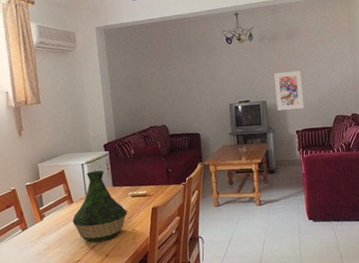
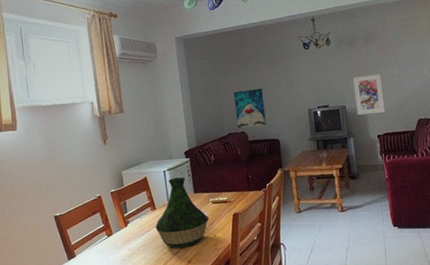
wall art: none [155,82,188,122] -> present [233,89,267,129]

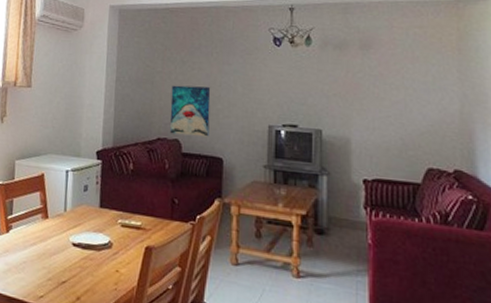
vase: present [155,177,209,249] -> none [43,182,113,279]
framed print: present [352,74,385,115] -> none [336,93,379,149]

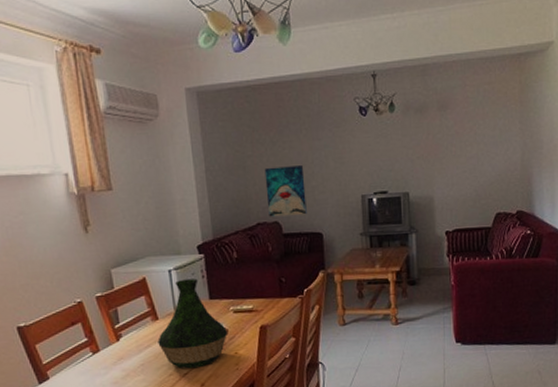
vase: none [43,182,113,279] -> present [158,278,228,369]

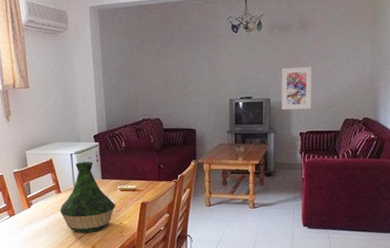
wall art: present [264,165,307,217] -> none [150,73,184,115]
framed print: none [420,153,457,205] -> present [281,66,312,109]

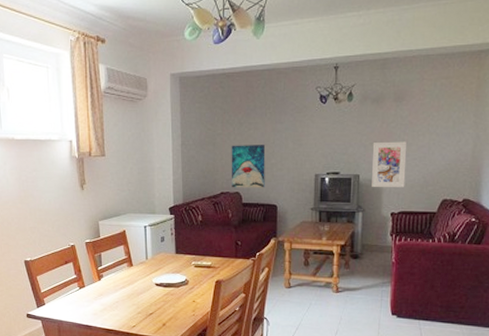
vase: present [60,162,116,233] -> none [131,235,189,310]
wall art: none [150,73,184,115] -> present [231,145,266,188]

